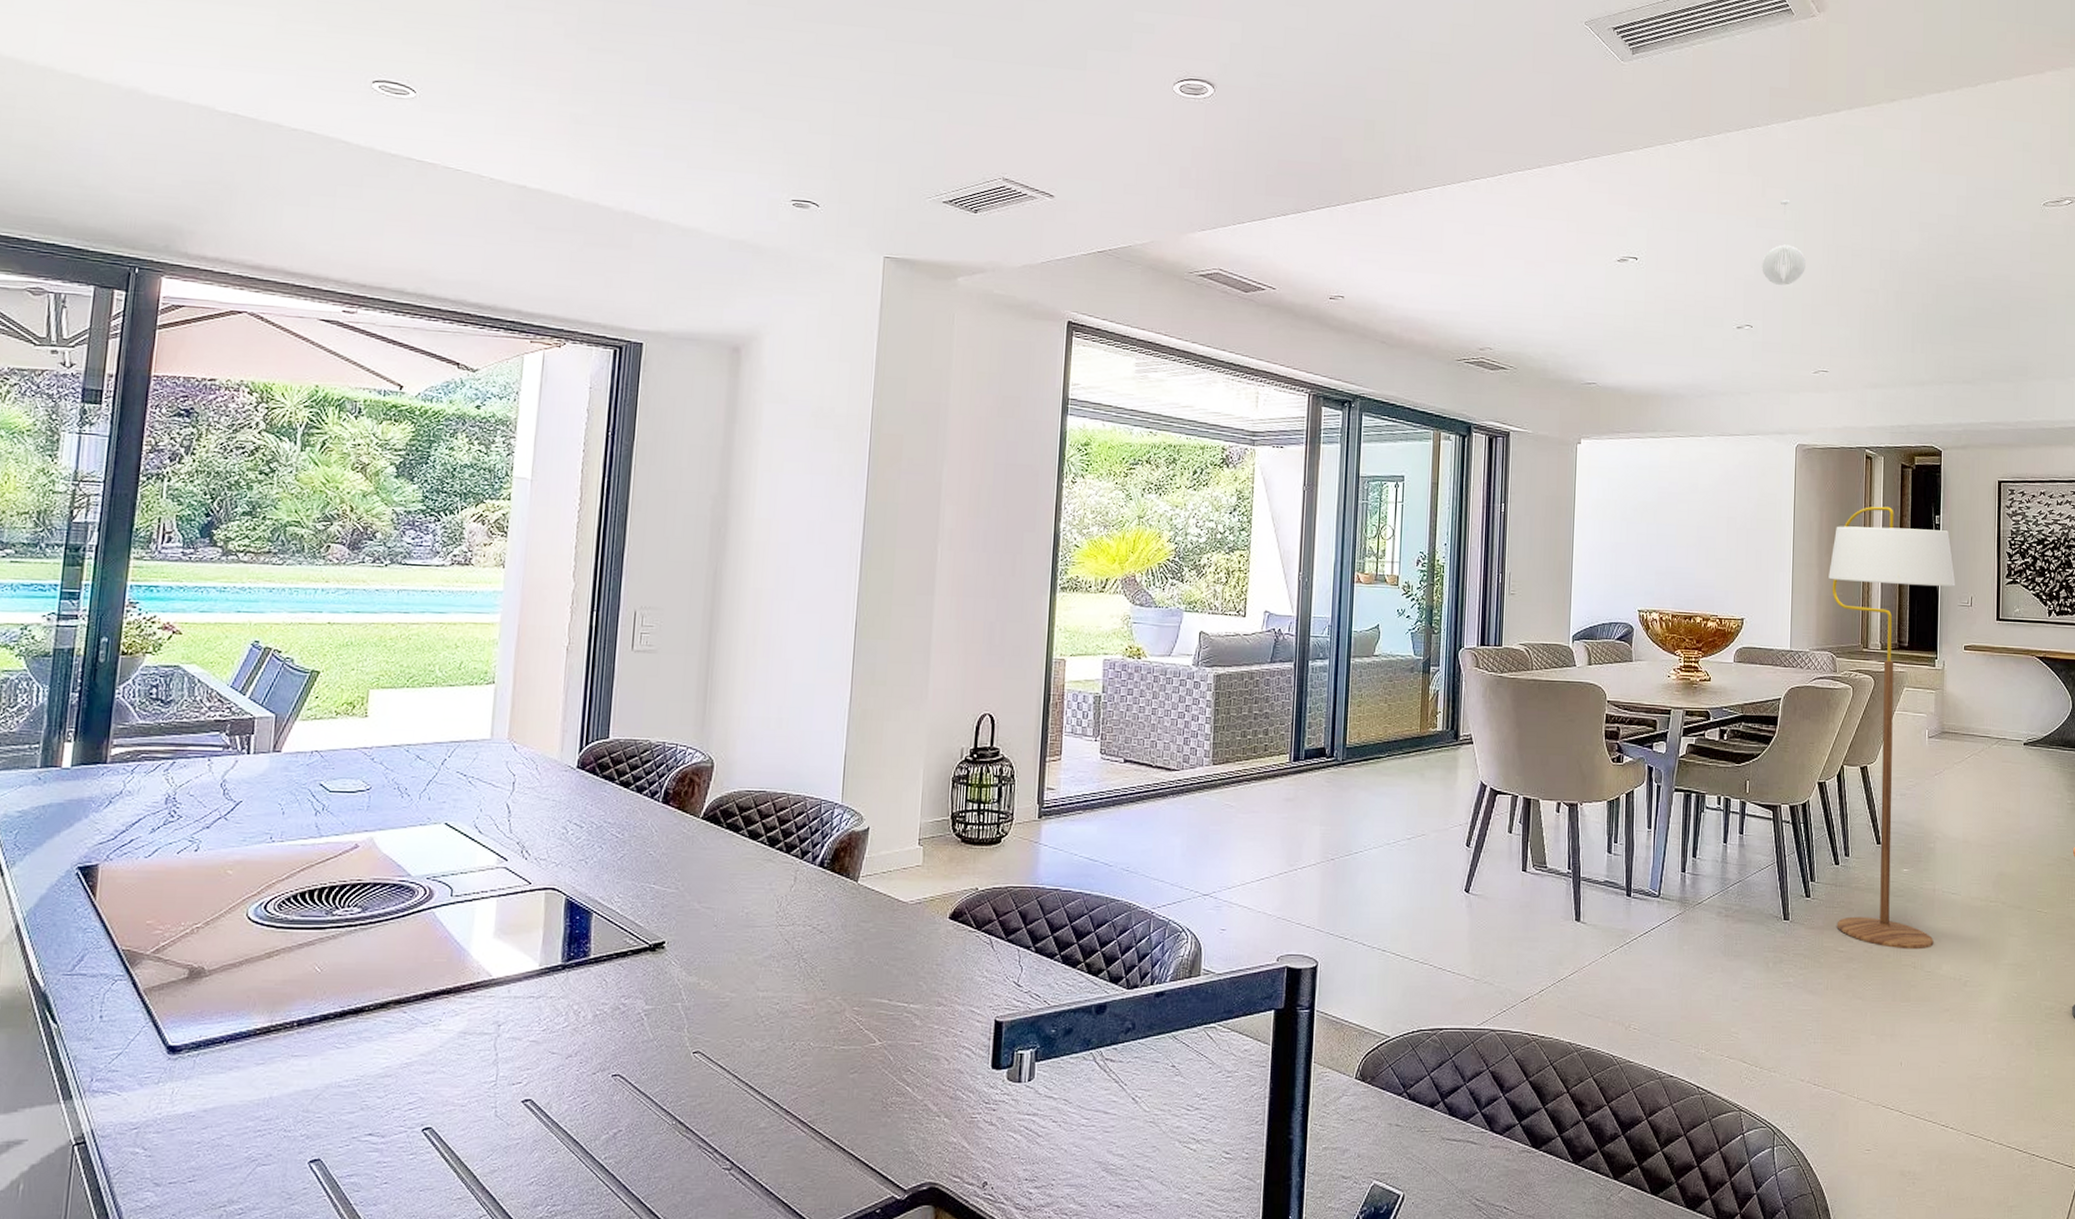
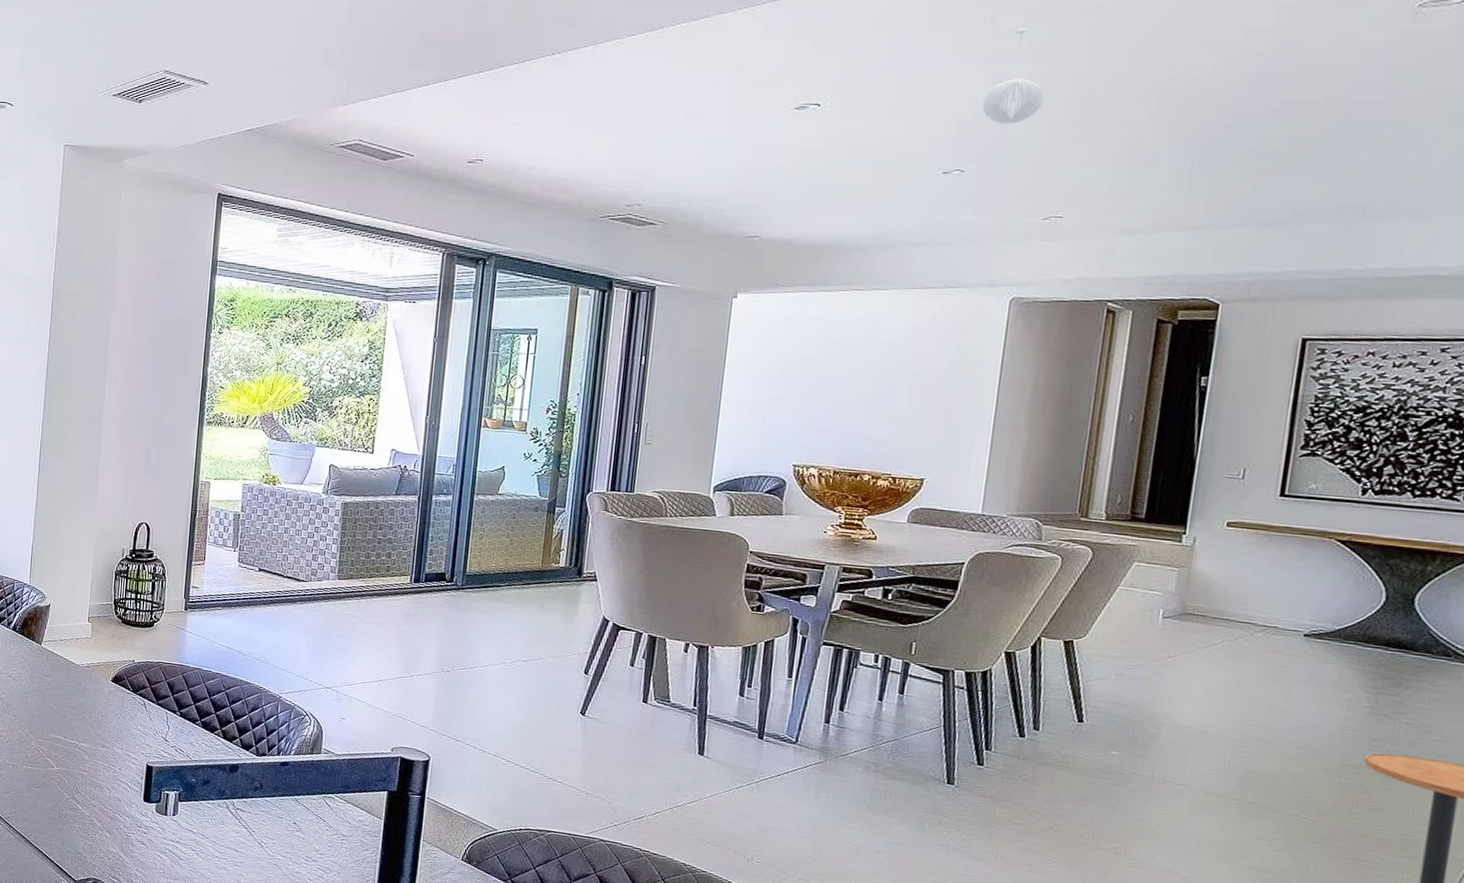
floor lamp: present [1828,506,1956,950] -> none [1015,365,1223,836]

